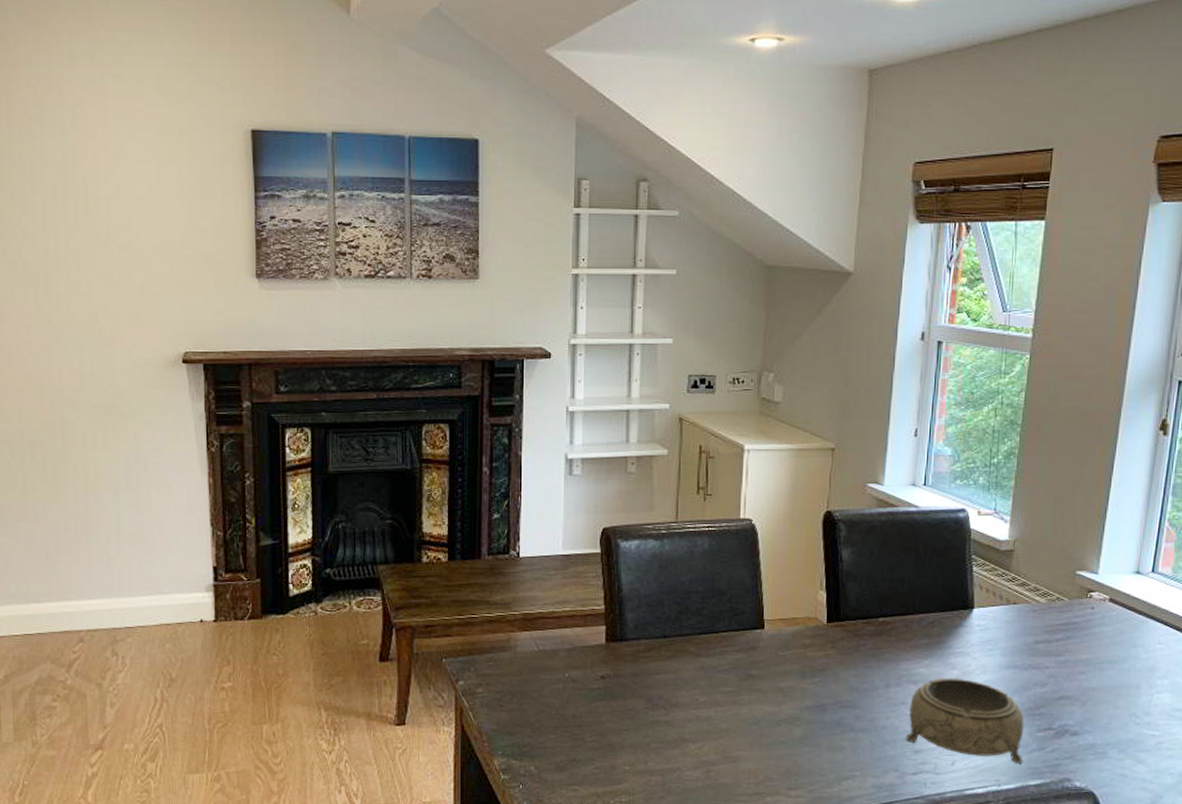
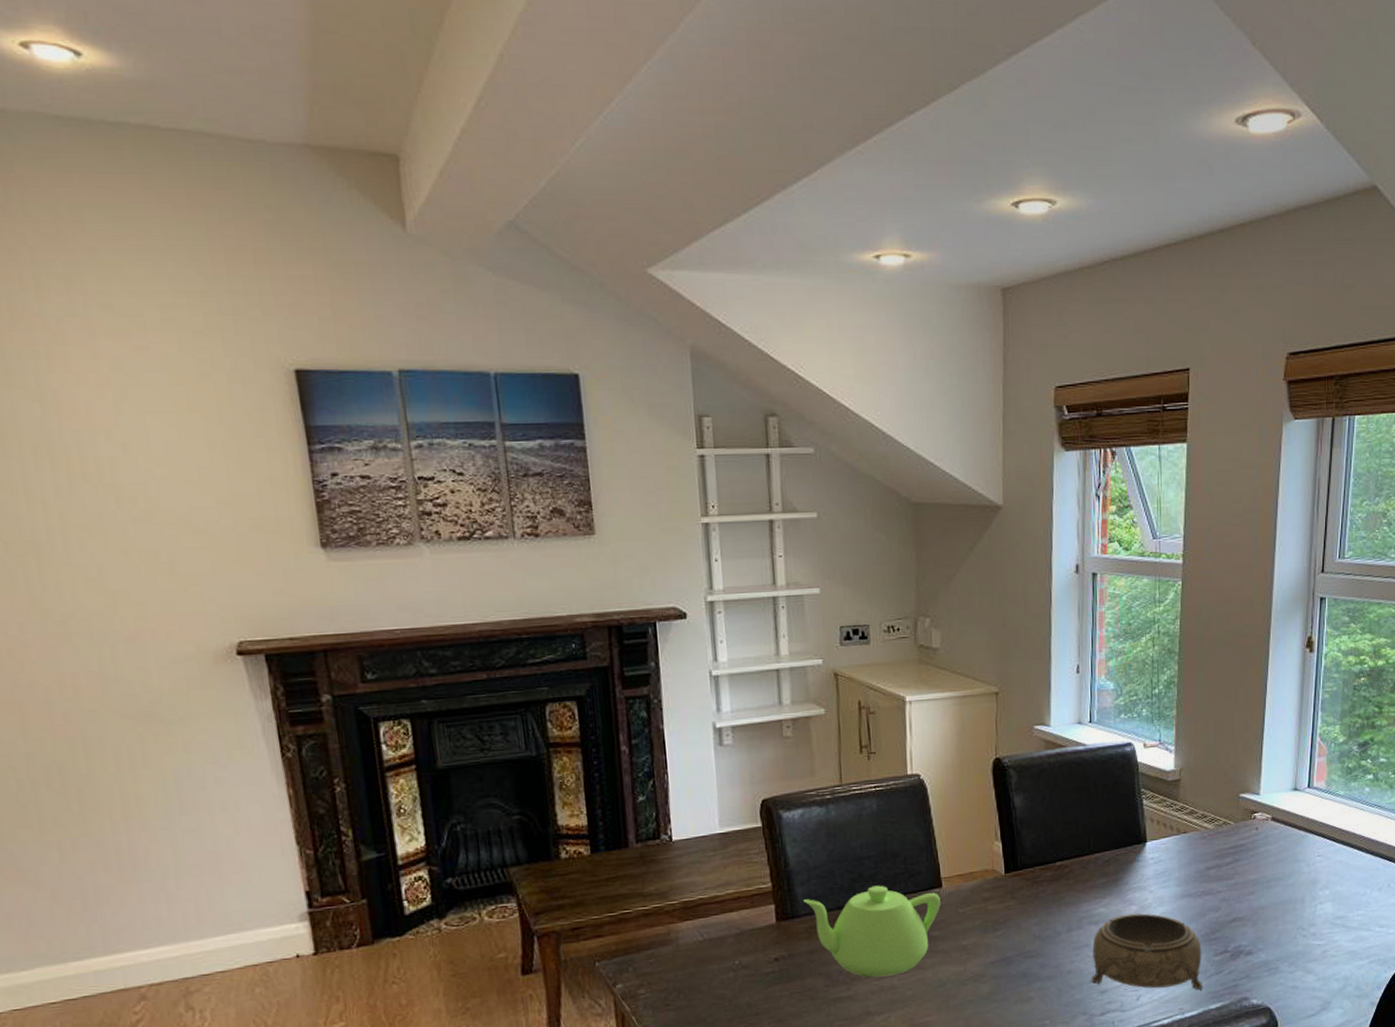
teapot: none [632,619,762,707] -> present [803,885,941,979]

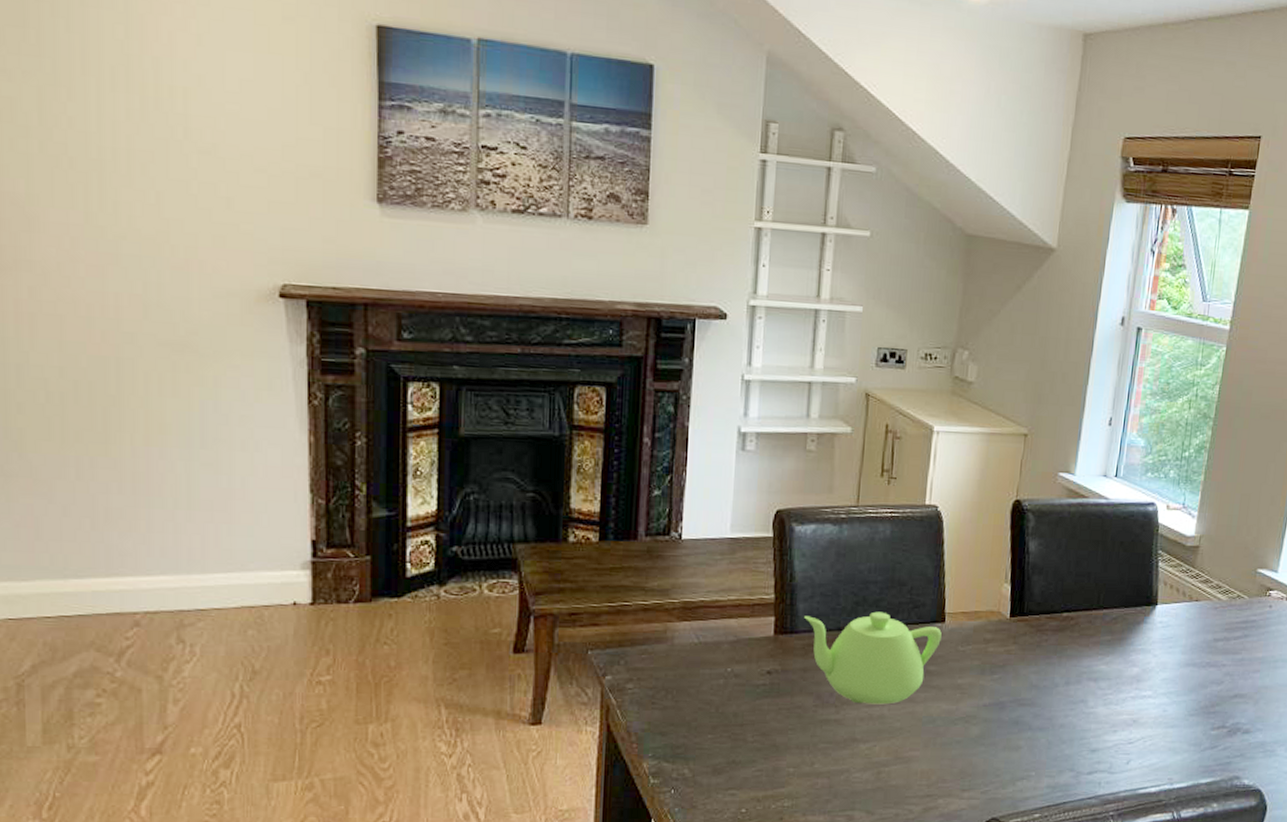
decorative bowl: present [1091,913,1203,990] -> none [1082,675,1199,762]

